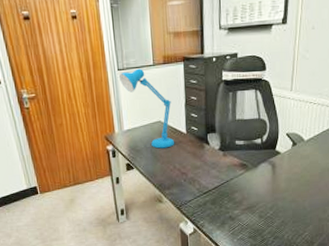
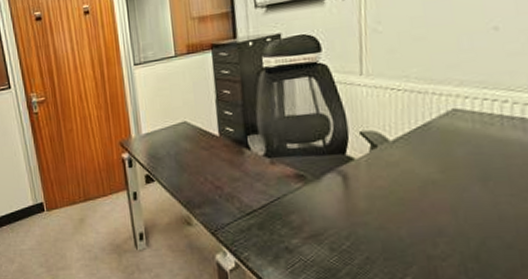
desk lamp: present [118,68,175,149] -> none [134,61,205,156]

